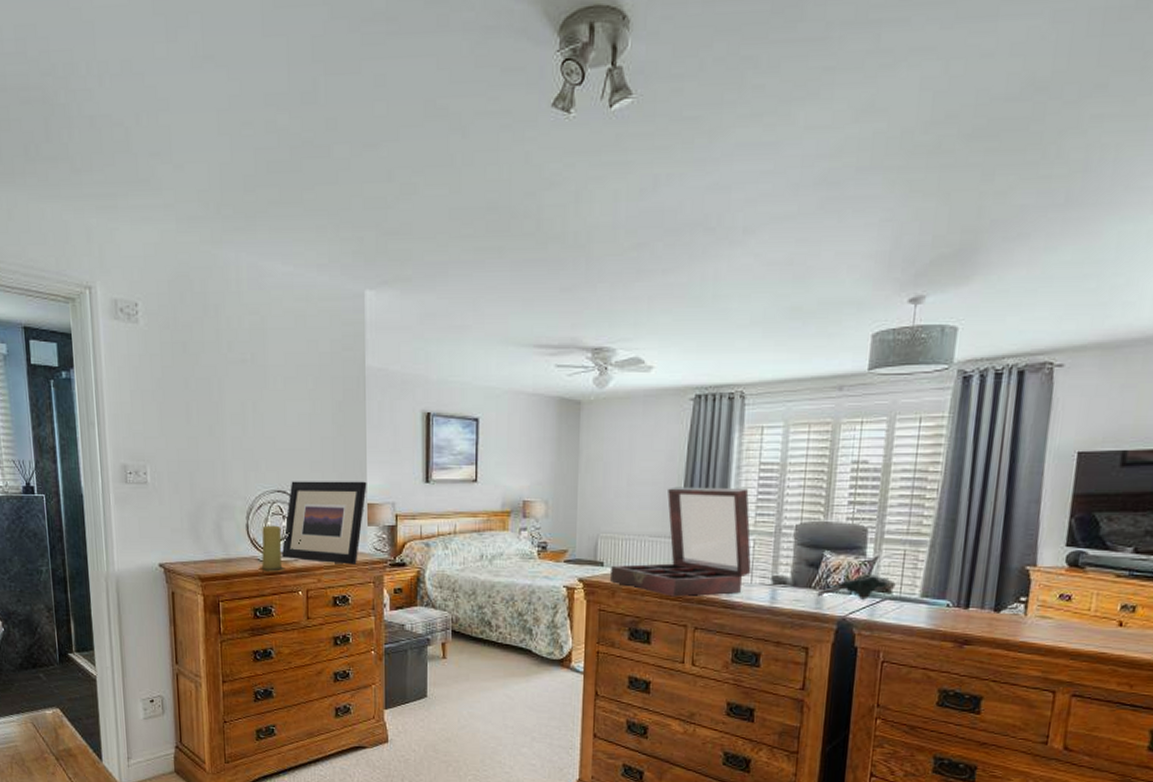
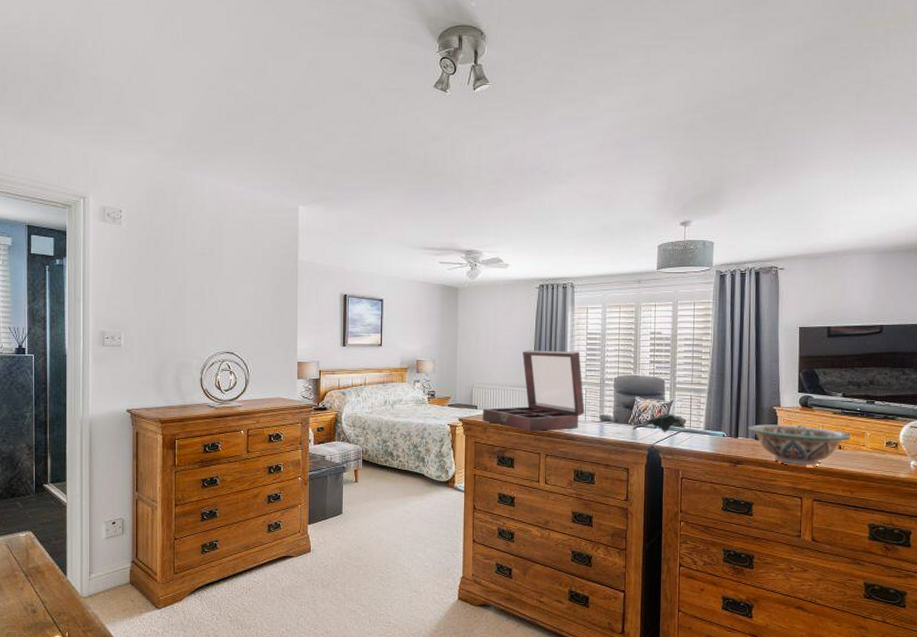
candle: present [258,525,286,572] -> none [209,379,231,415]
picture frame: present [282,481,367,565] -> none [229,345,297,409]
decorative bowl: none [984,590,1140,649] -> present [747,424,851,466]

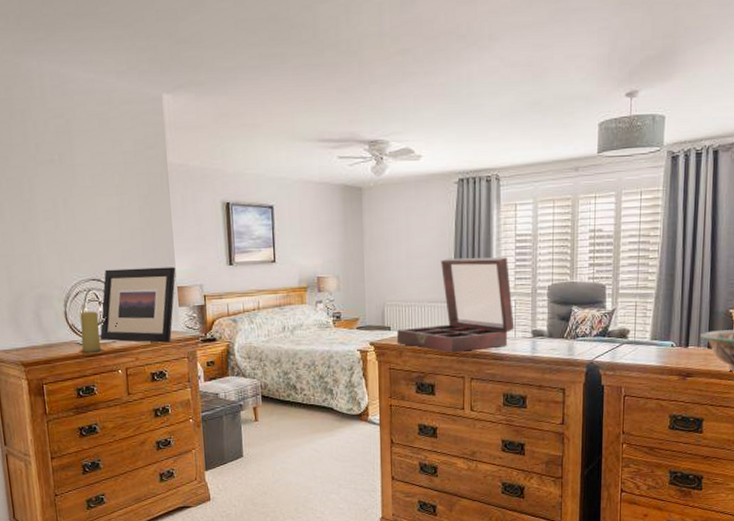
candle: none [209,379,231,415] -> present [78,311,105,354]
picture frame: none [229,345,297,409] -> present [100,267,176,343]
hairbrush: present [632,412,683,432] -> none [569,322,627,345]

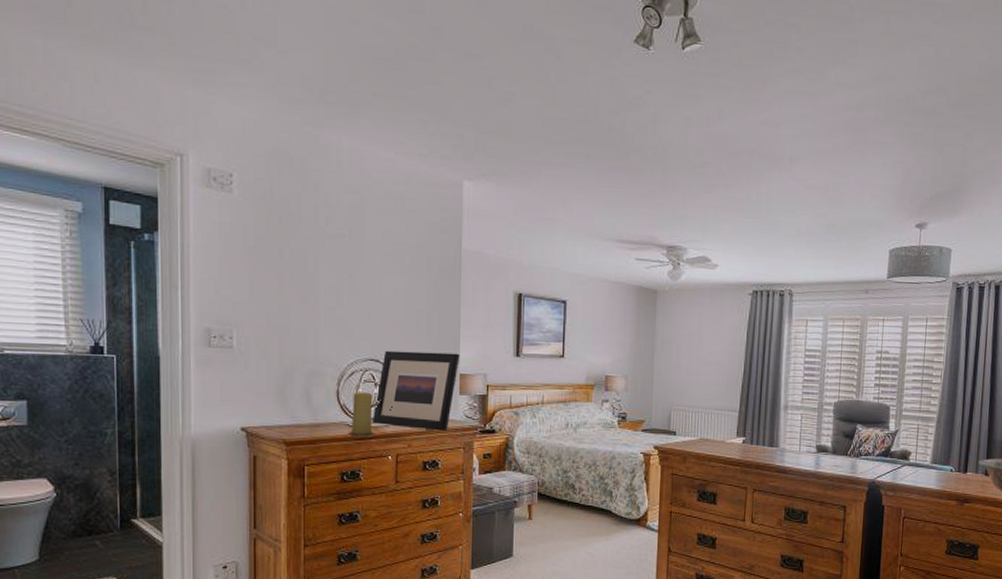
jewelry box: present [397,257,514,353] -> none [682,367,800,463]

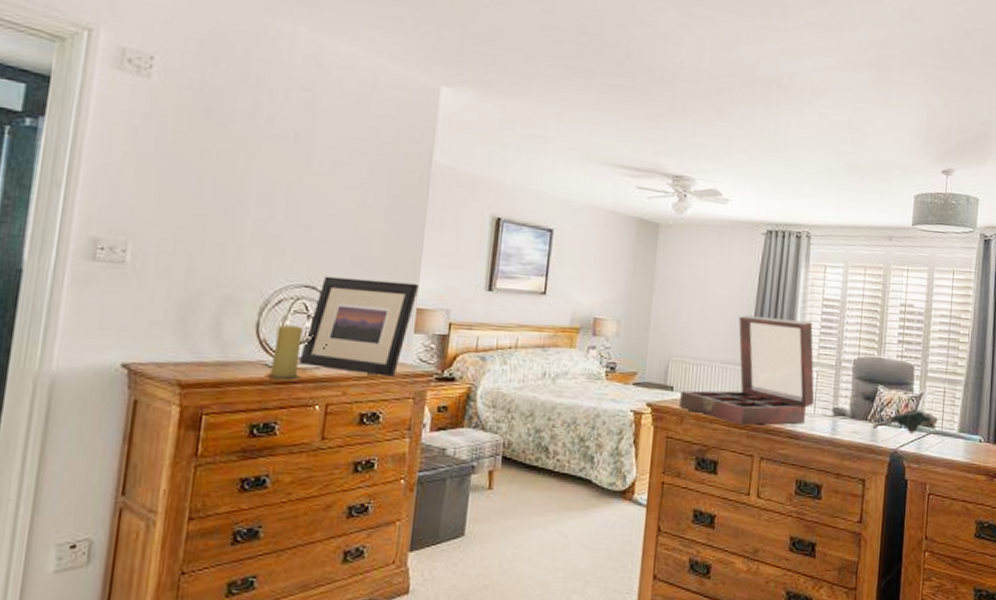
jewelry box: none [682,367,800,463] -> present [680,315,815,426]
hairbrush: none [852,443,909,466] -> present [872,407,934,434]

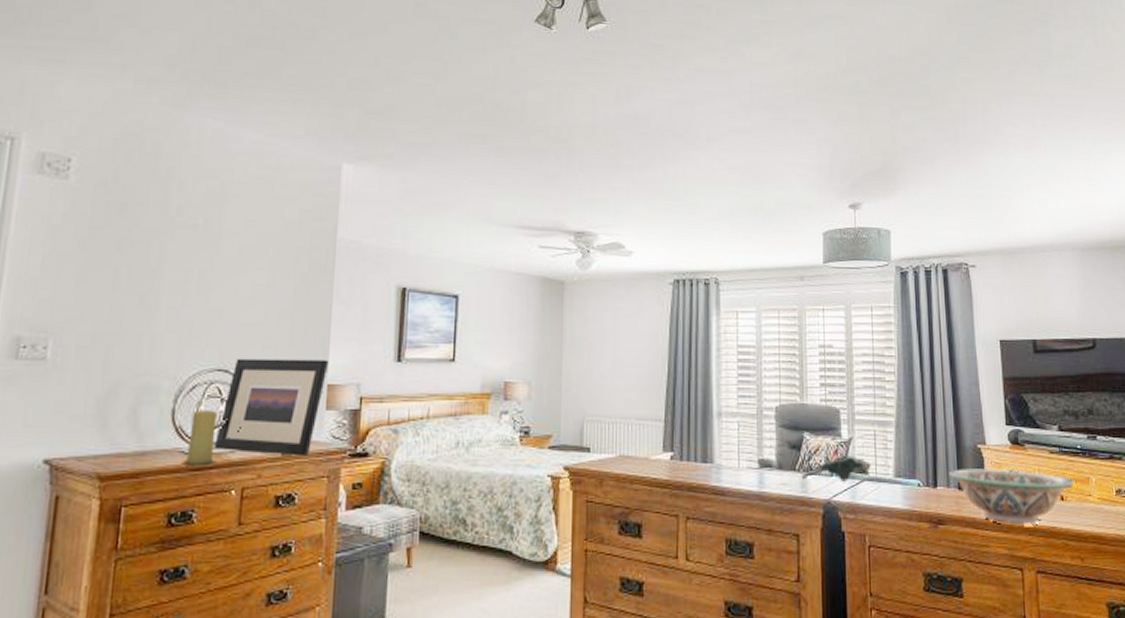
jewelry box: present [680,315,815,426] -> none [598,368,738,484]

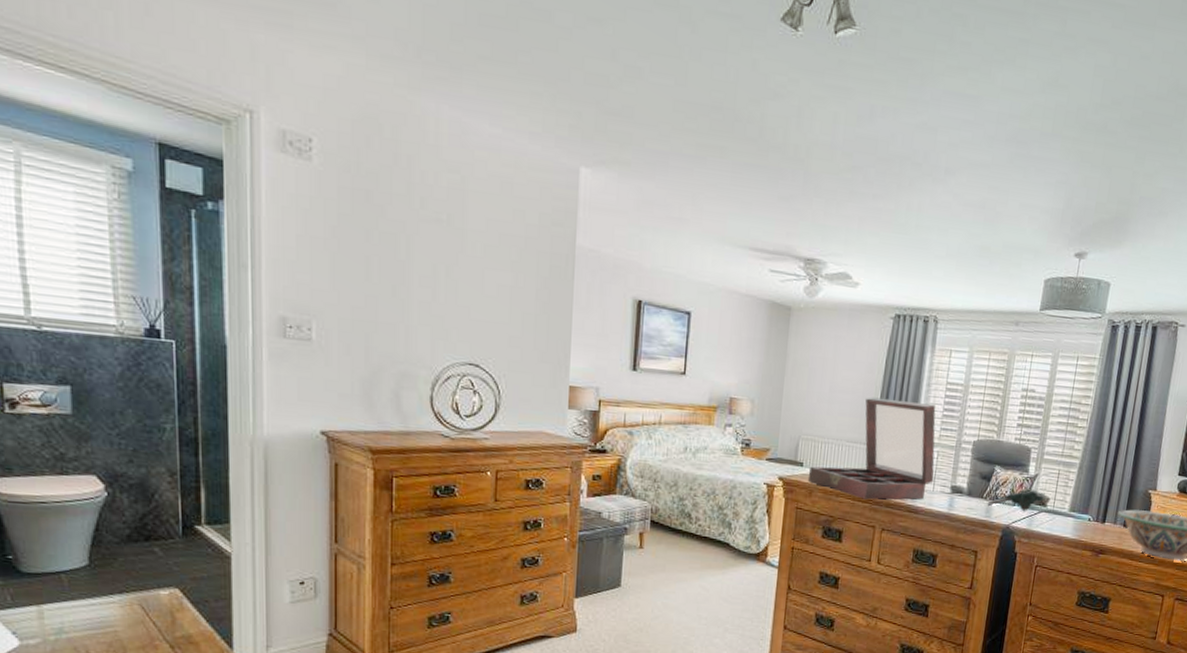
candle: present [181,410,218,466] -> none [442,399,473,450]
picture frame: present [215,358,329,456] -> none [470,355,570,448]
jewelry box: none [598,368,738,484] -> present [809,397,936,500]

